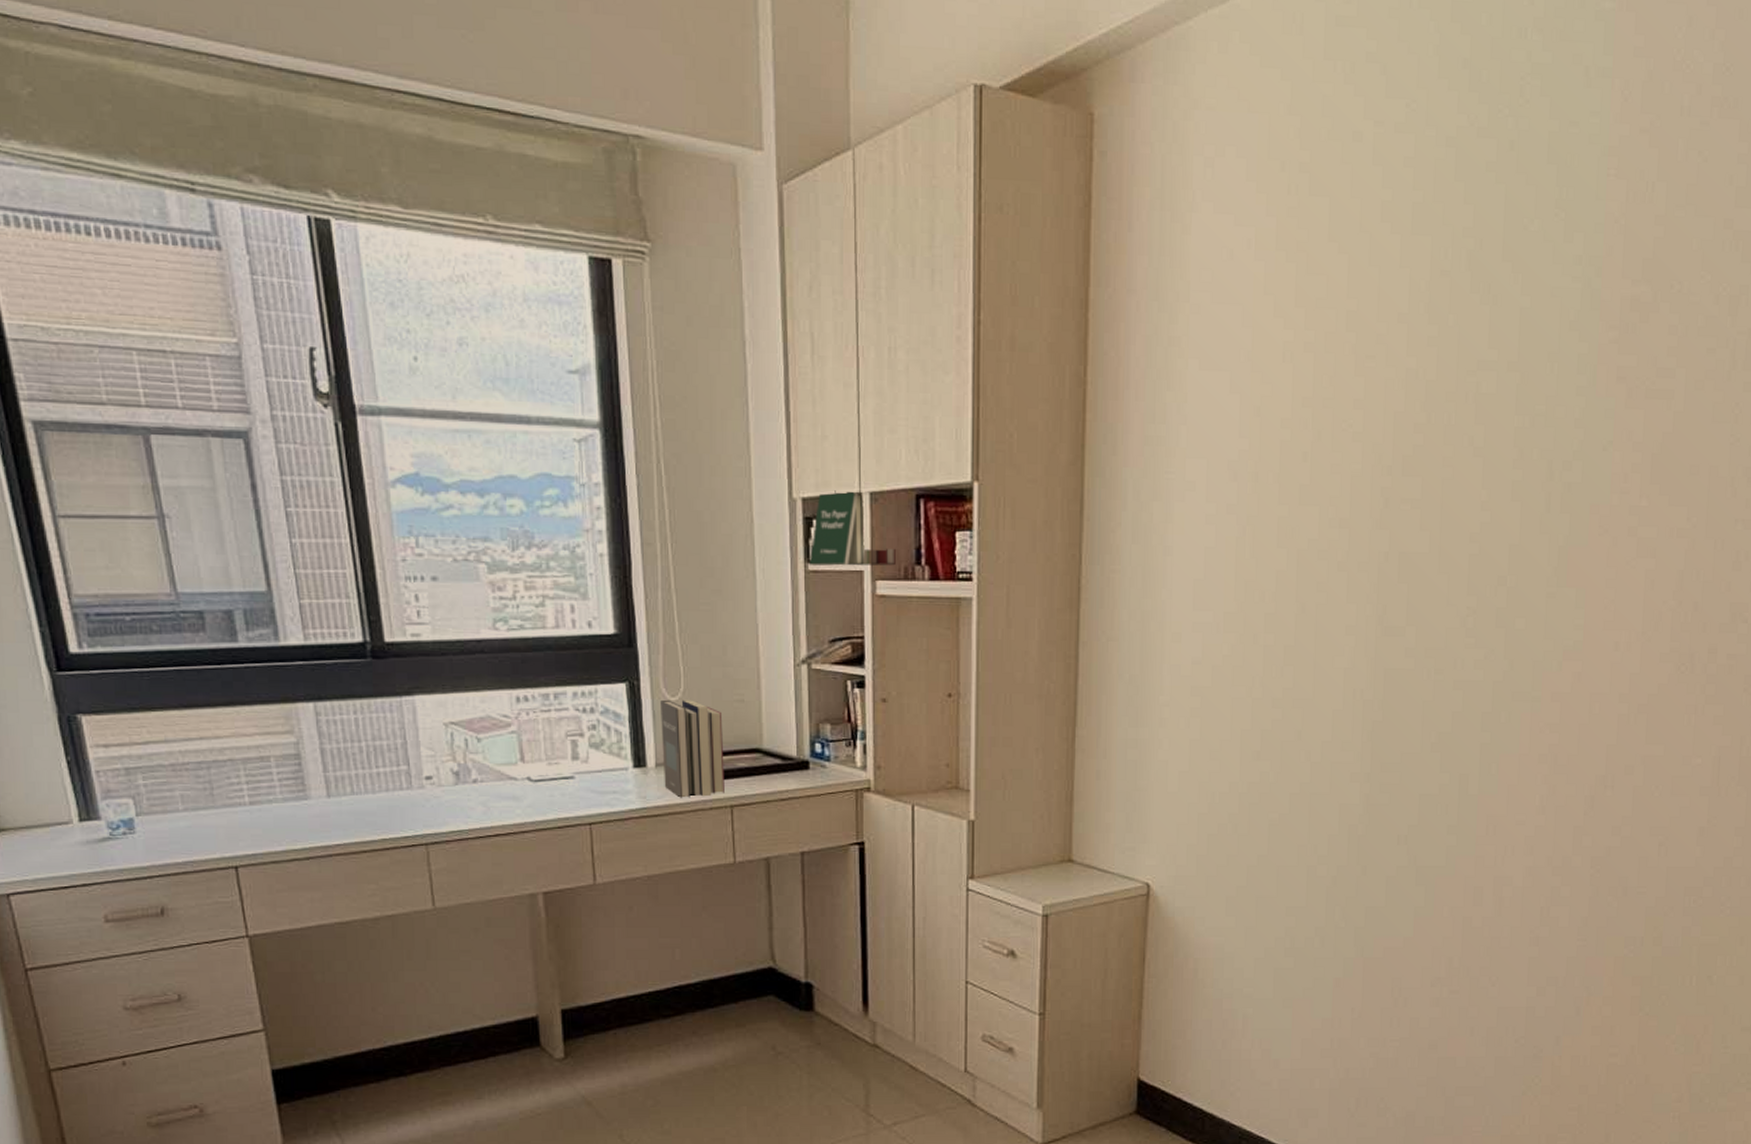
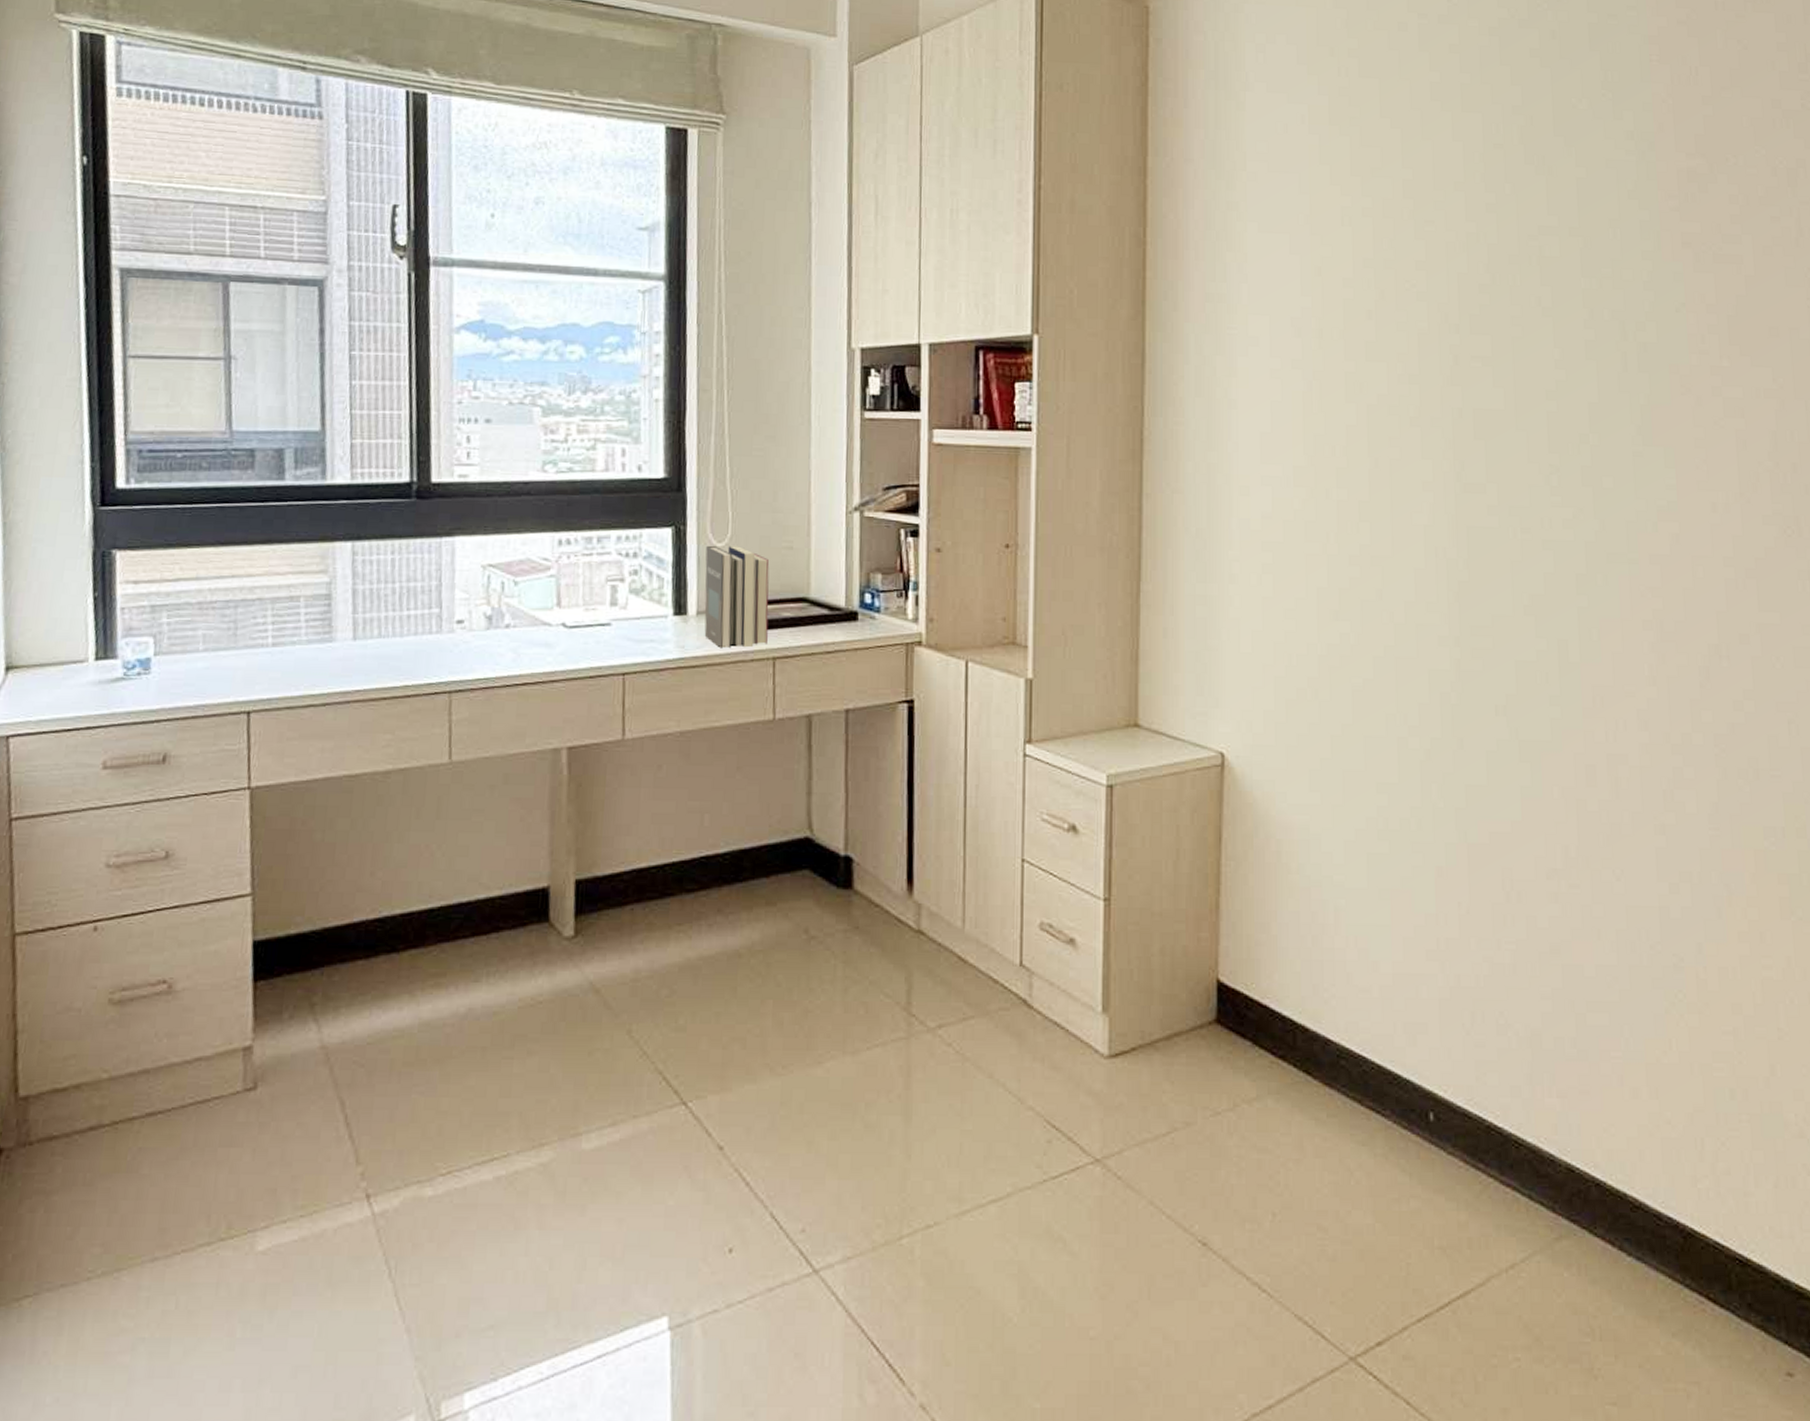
books: present [810,490,896,566] -> none [866,341,954,415]

